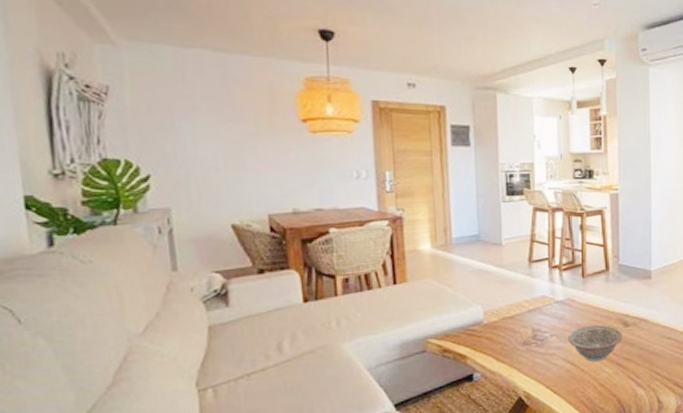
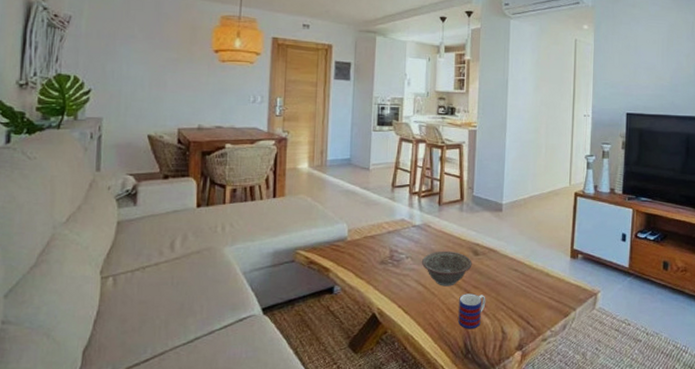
mug: none [611,366,640,403] -> present [458,293,486,329]

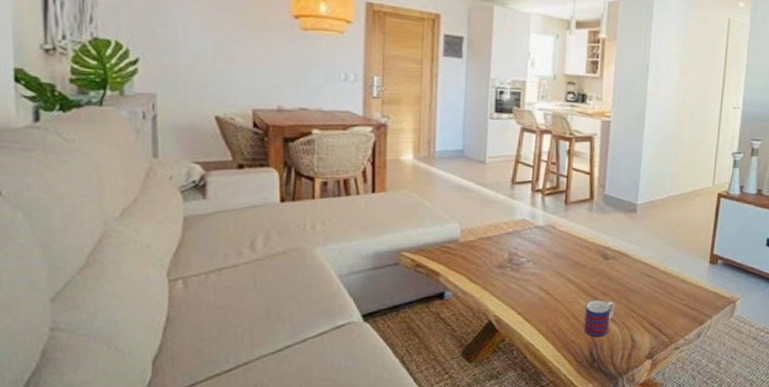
decorative bowl: present [421,251,472,286] -> none [544,254,601,293]

